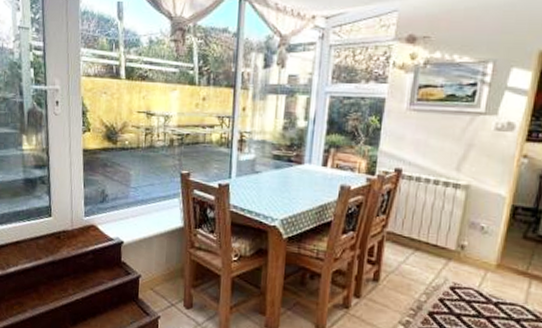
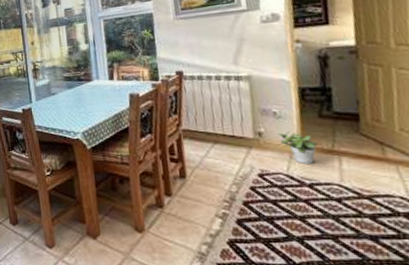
potted plant: none [479,247,515,284] -> present [278,130,318,165]

